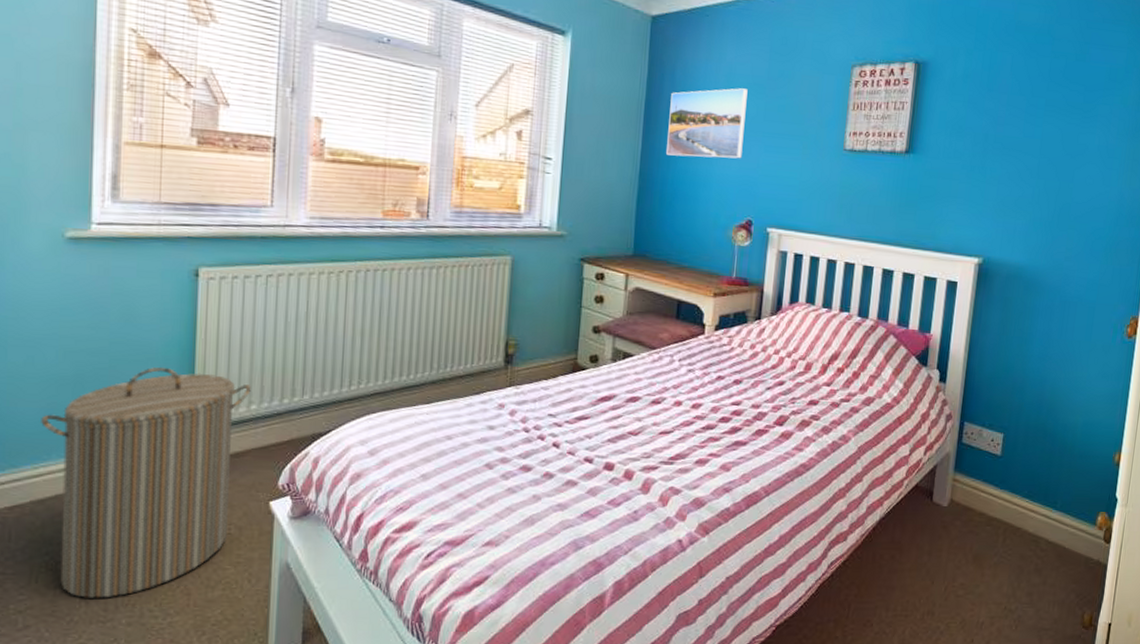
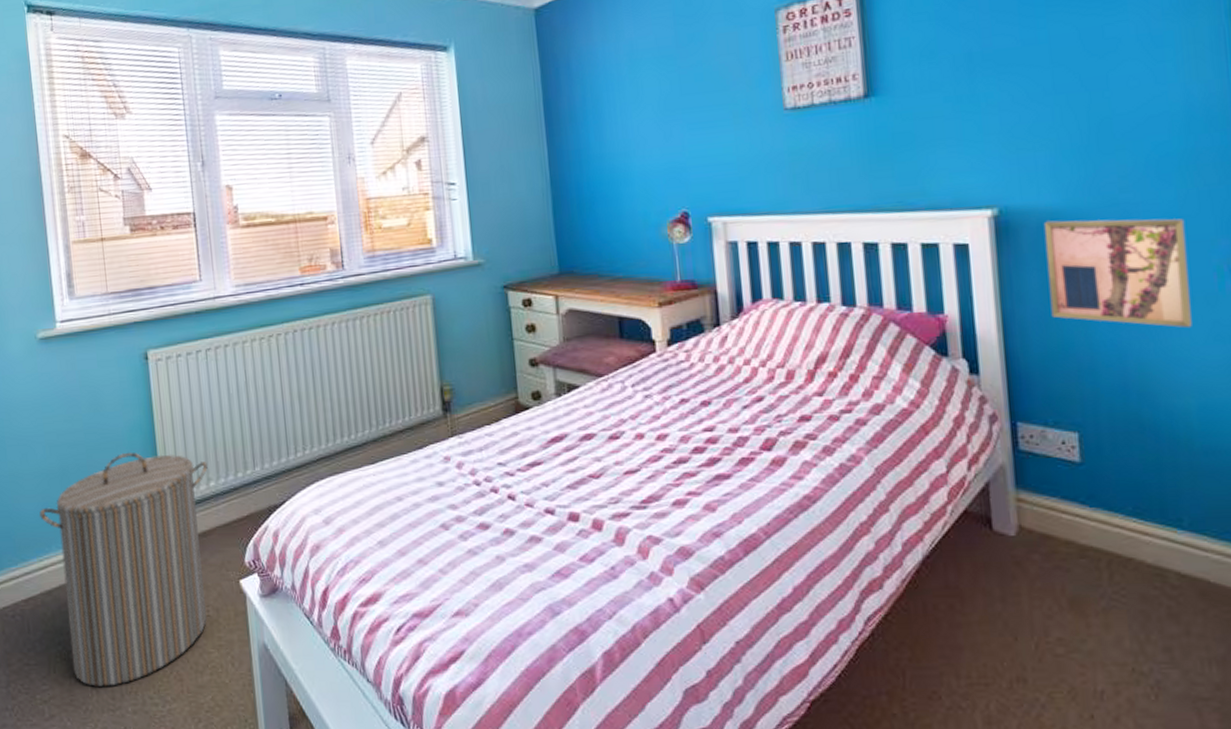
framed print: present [666,88,748,159] -> none [570,64,663,156]
wall art: none [1003,273,1101,366] -> present [1043,218,1192,328]

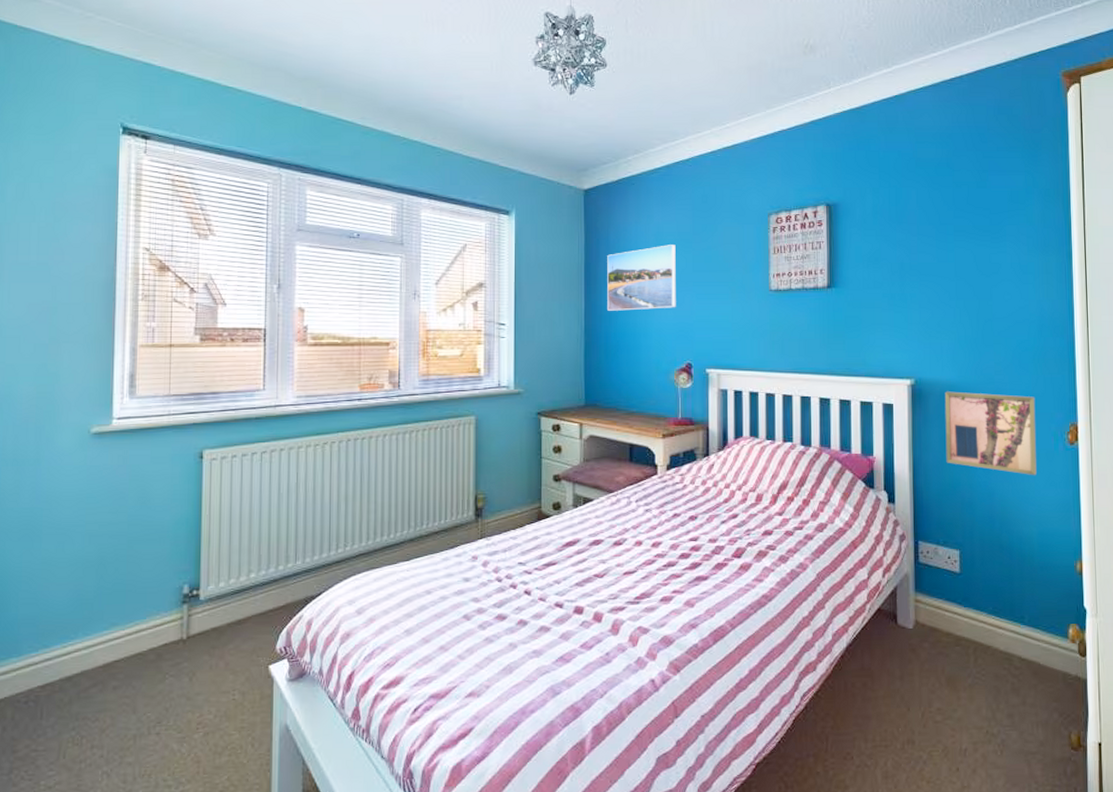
laundry hamper: present [39,452,208,687] -> none [69,543,250,771]
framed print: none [570,64,663,156] -> present [607,245,676,311]

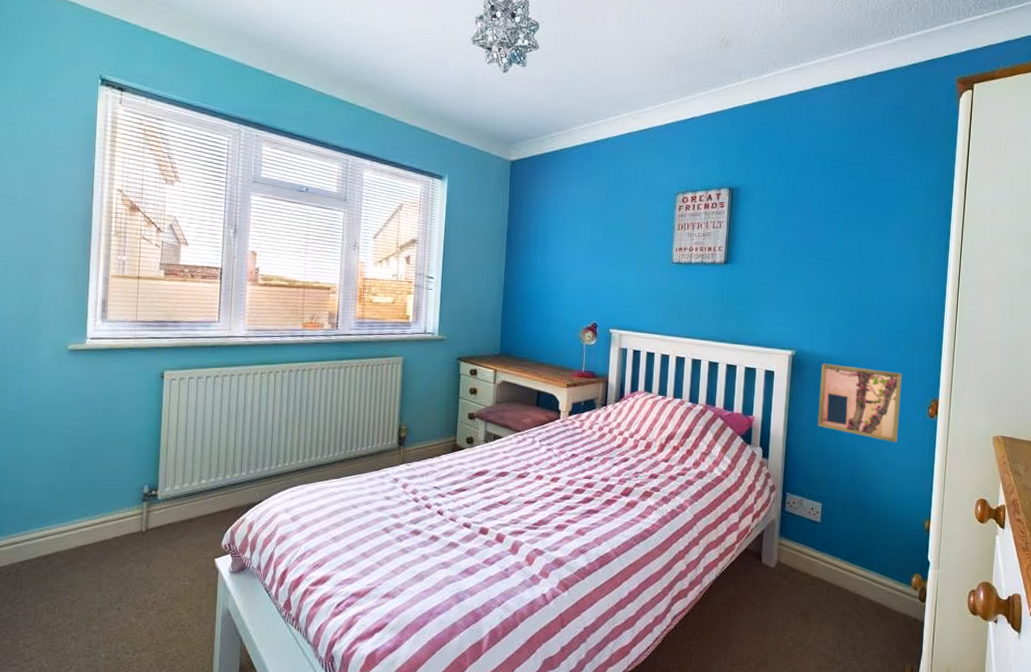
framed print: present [607,245,676,311] -> none [525,215,590,273]

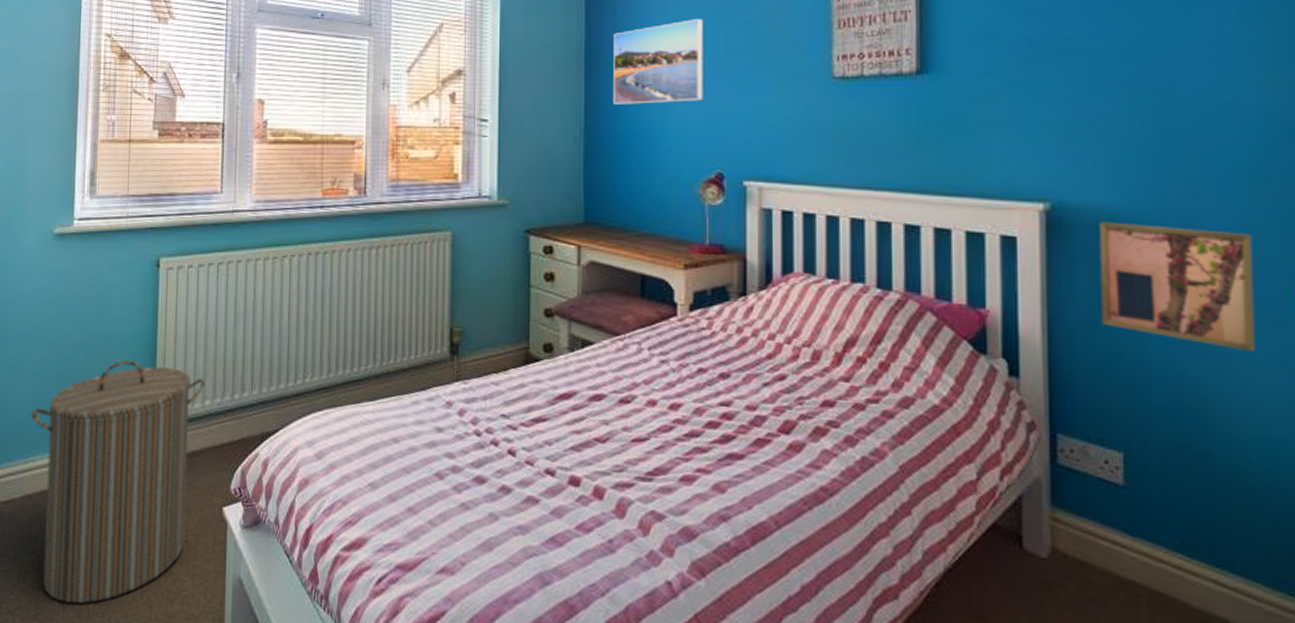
laundry hamper: none [46,450,202,637] -> present [31,360,205,604]
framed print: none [525,215,590,273] -> present [613,19,703,104]

